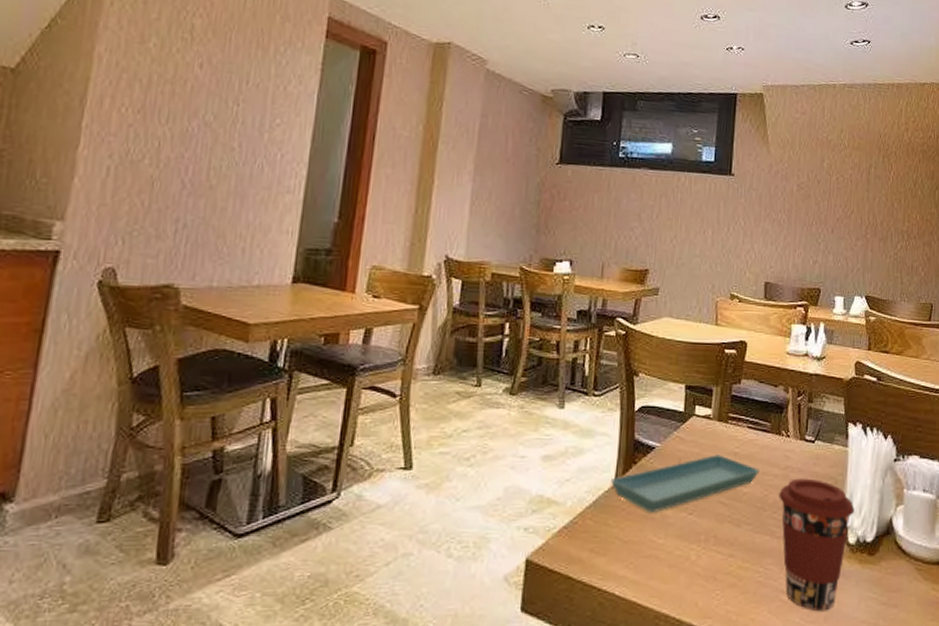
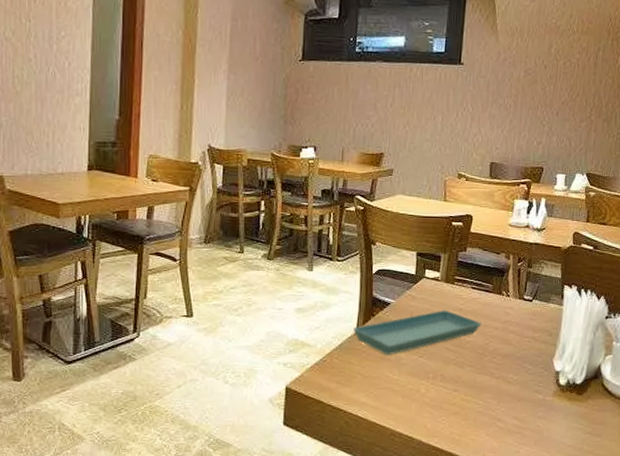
coffee cup: present [779,478,855,611] -> none [498,331,567,436]

